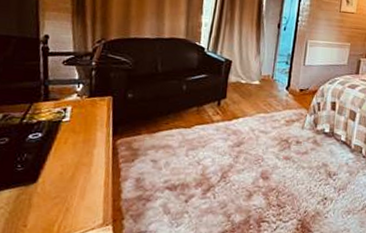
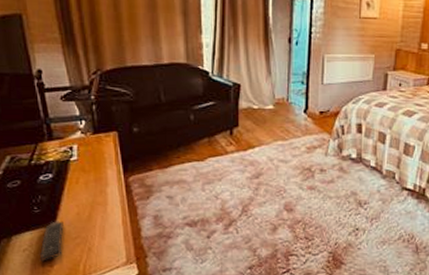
remote control: none [14,180,45,221] -> present [39,221,64,262]

